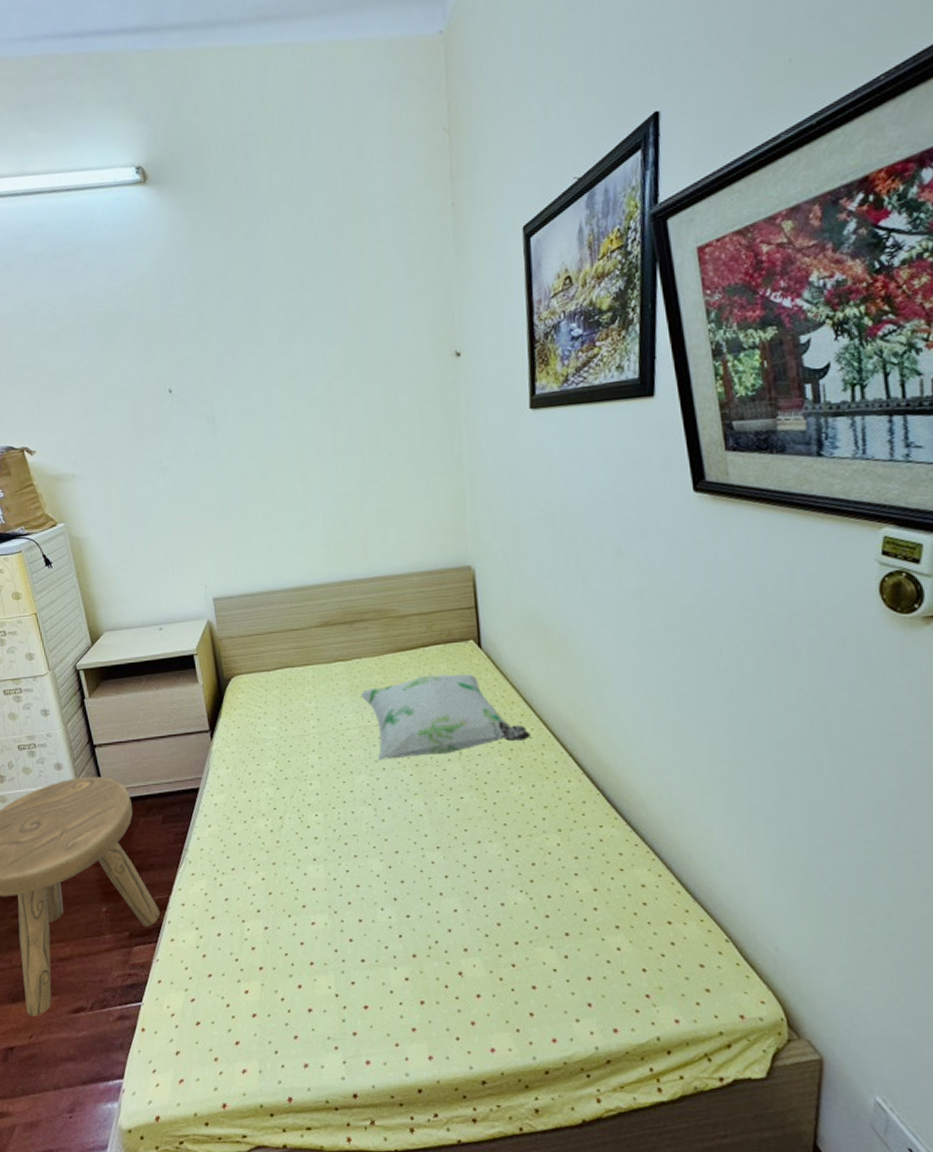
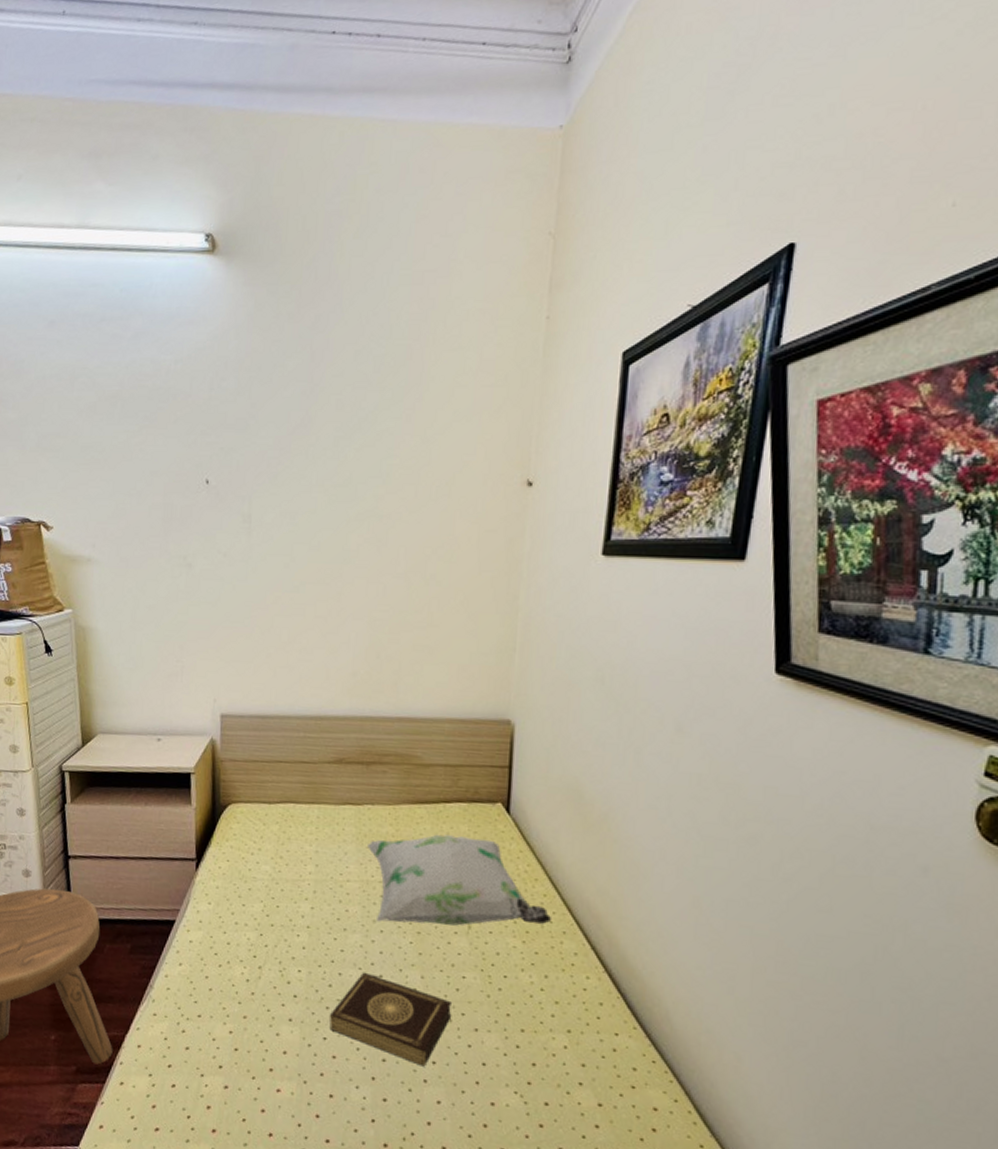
book: none [349,807,457,882] -> present [329,972,453,1067]

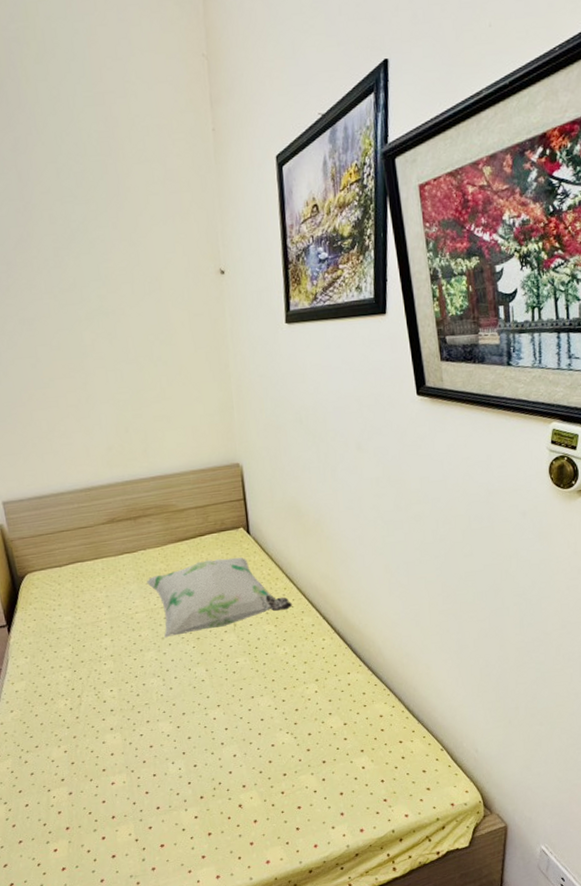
book: present [329,972,453,1067] -> none [142,678,234,734]

